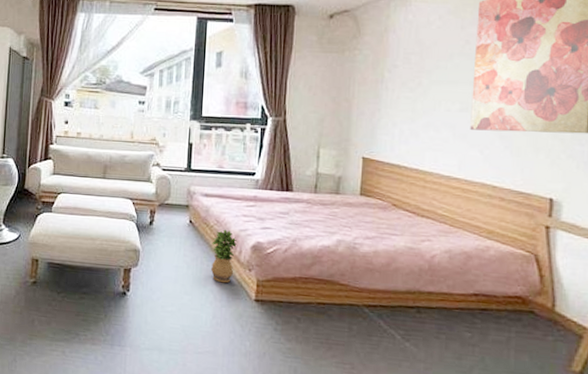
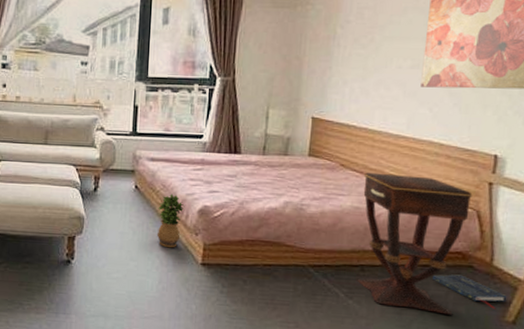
side table: none [413,213,529,362] -> present [357,172,473,315]
book: none [491,319,572,358] -> present [432,274,507,309]

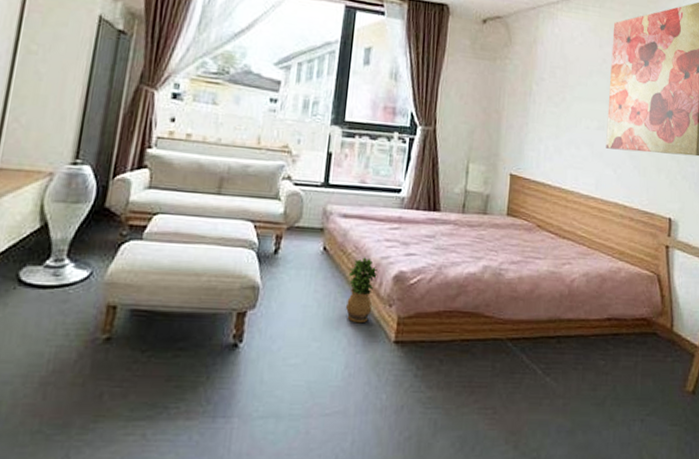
side table: present [357,172,473,315] -> none [554,234,653,388]
book: present [432,274,507,309] -> none [622,343,686,379]

